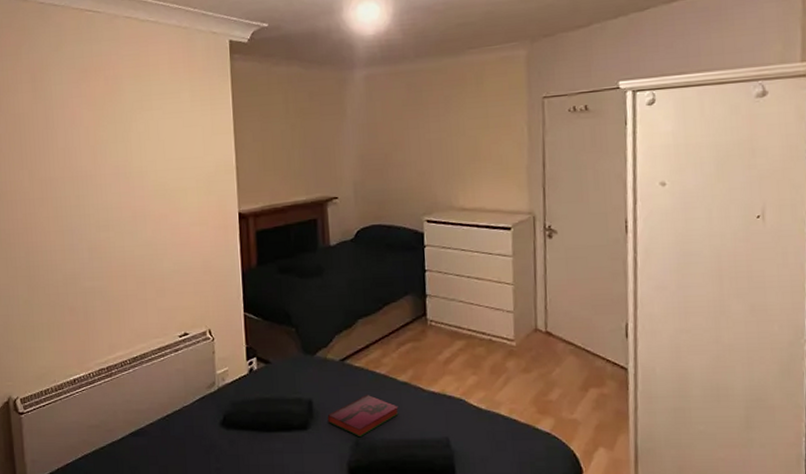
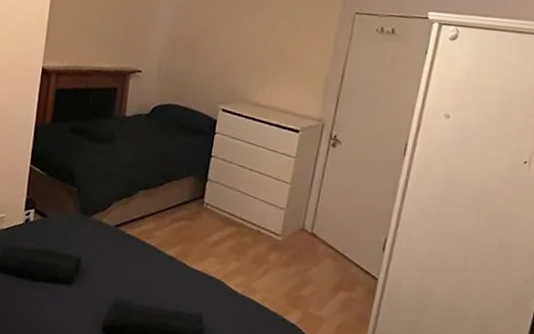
hardback book: present [327,394,399,438] -> none [91,261,161,300]

